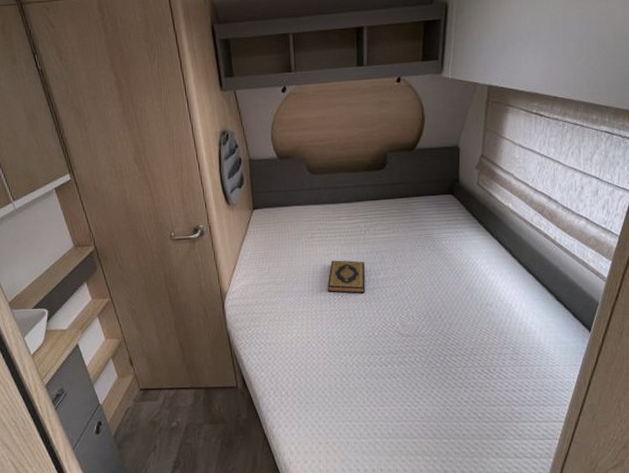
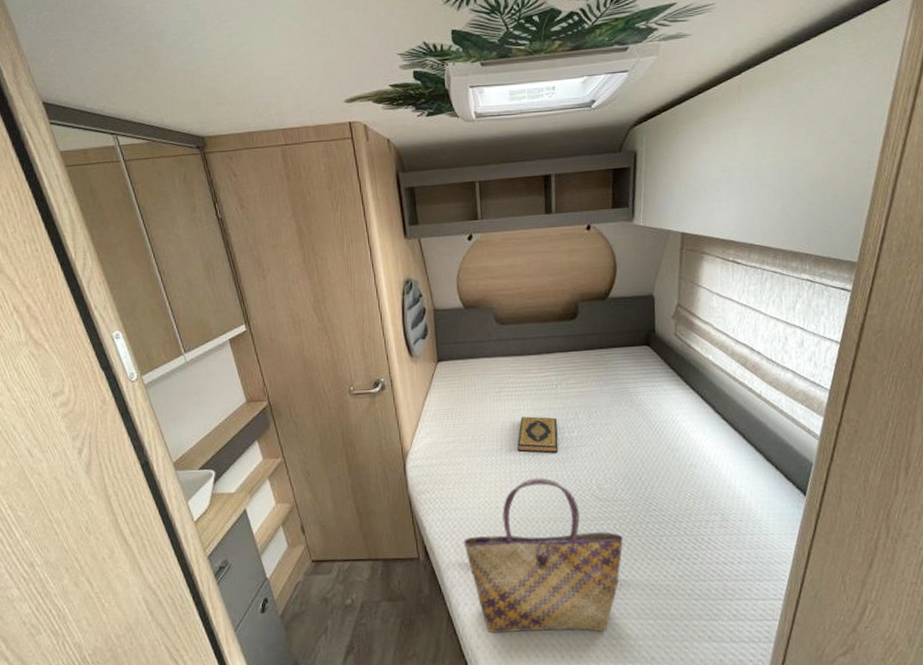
tote bag: none [277,315,423,451] -> present [463,477,623,633]

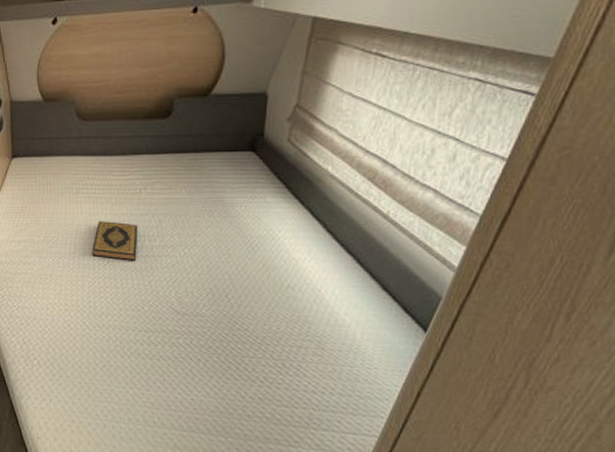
tote bag: present [463,477,623,633] -> none [30,285,200,441]

